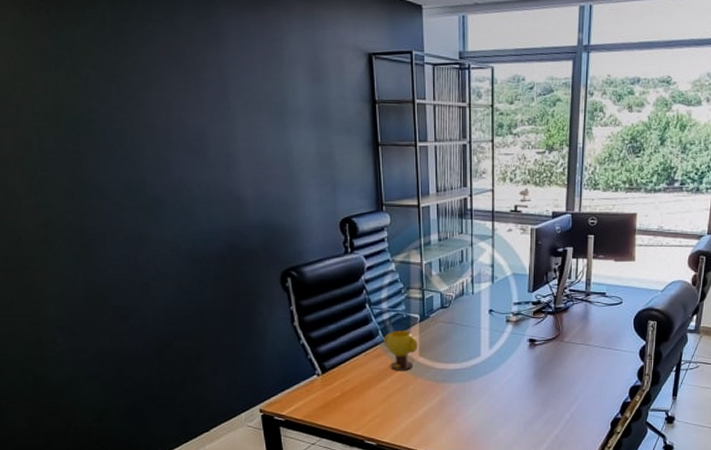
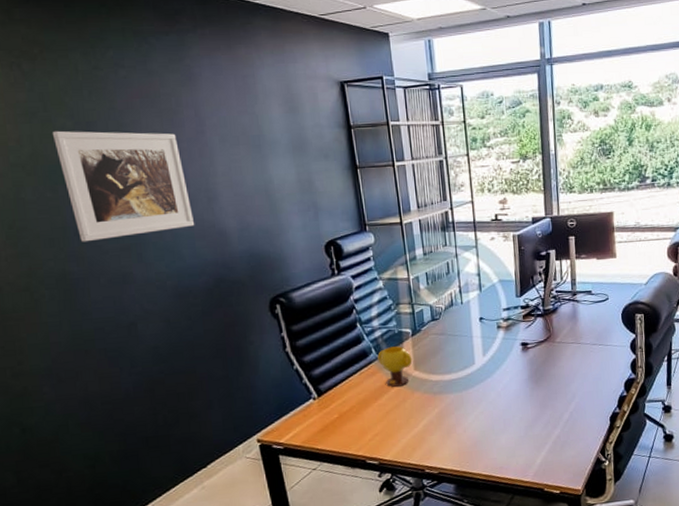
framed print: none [76,81,213,198] -> present [52,130,195,242]

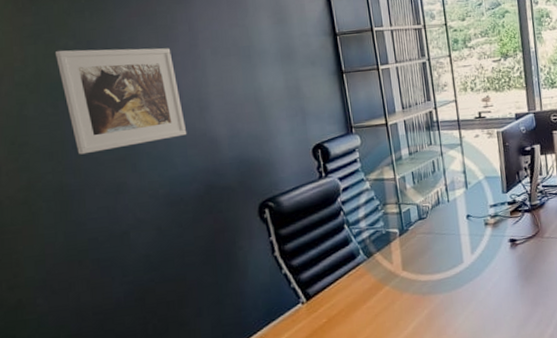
mug: present [377,346,413,387] -> none [365,246,401,289]

